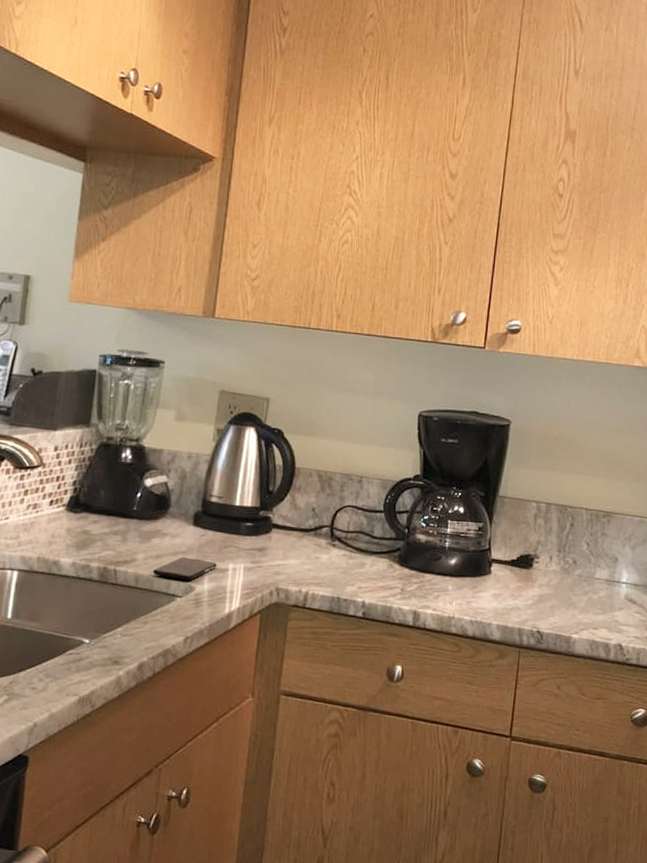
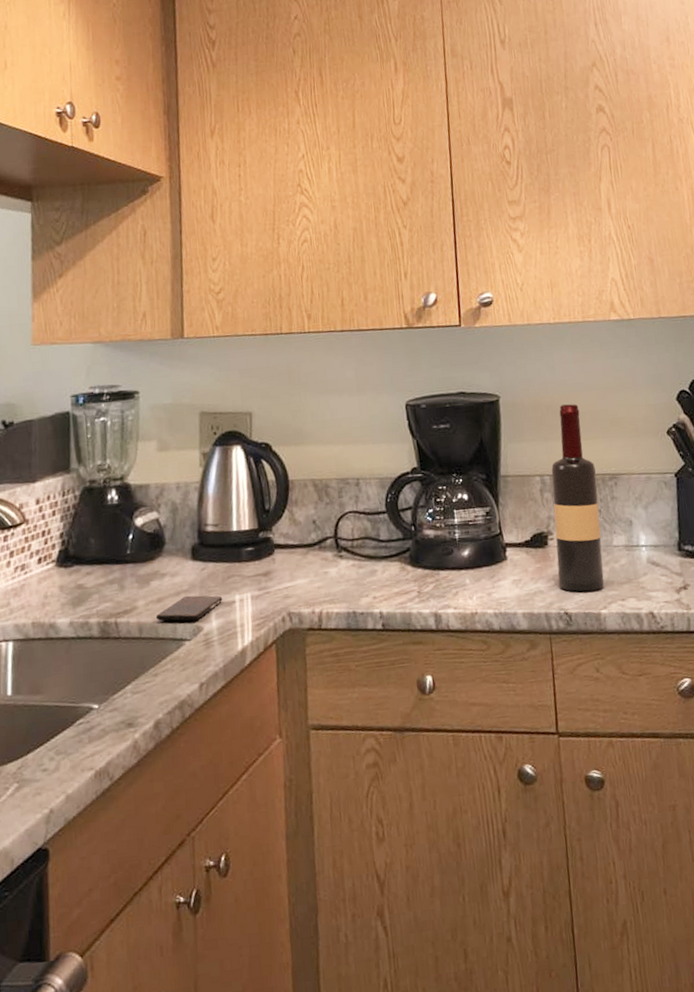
wine bottle: none [536,439,592,616] -> present [551,404,605,592]

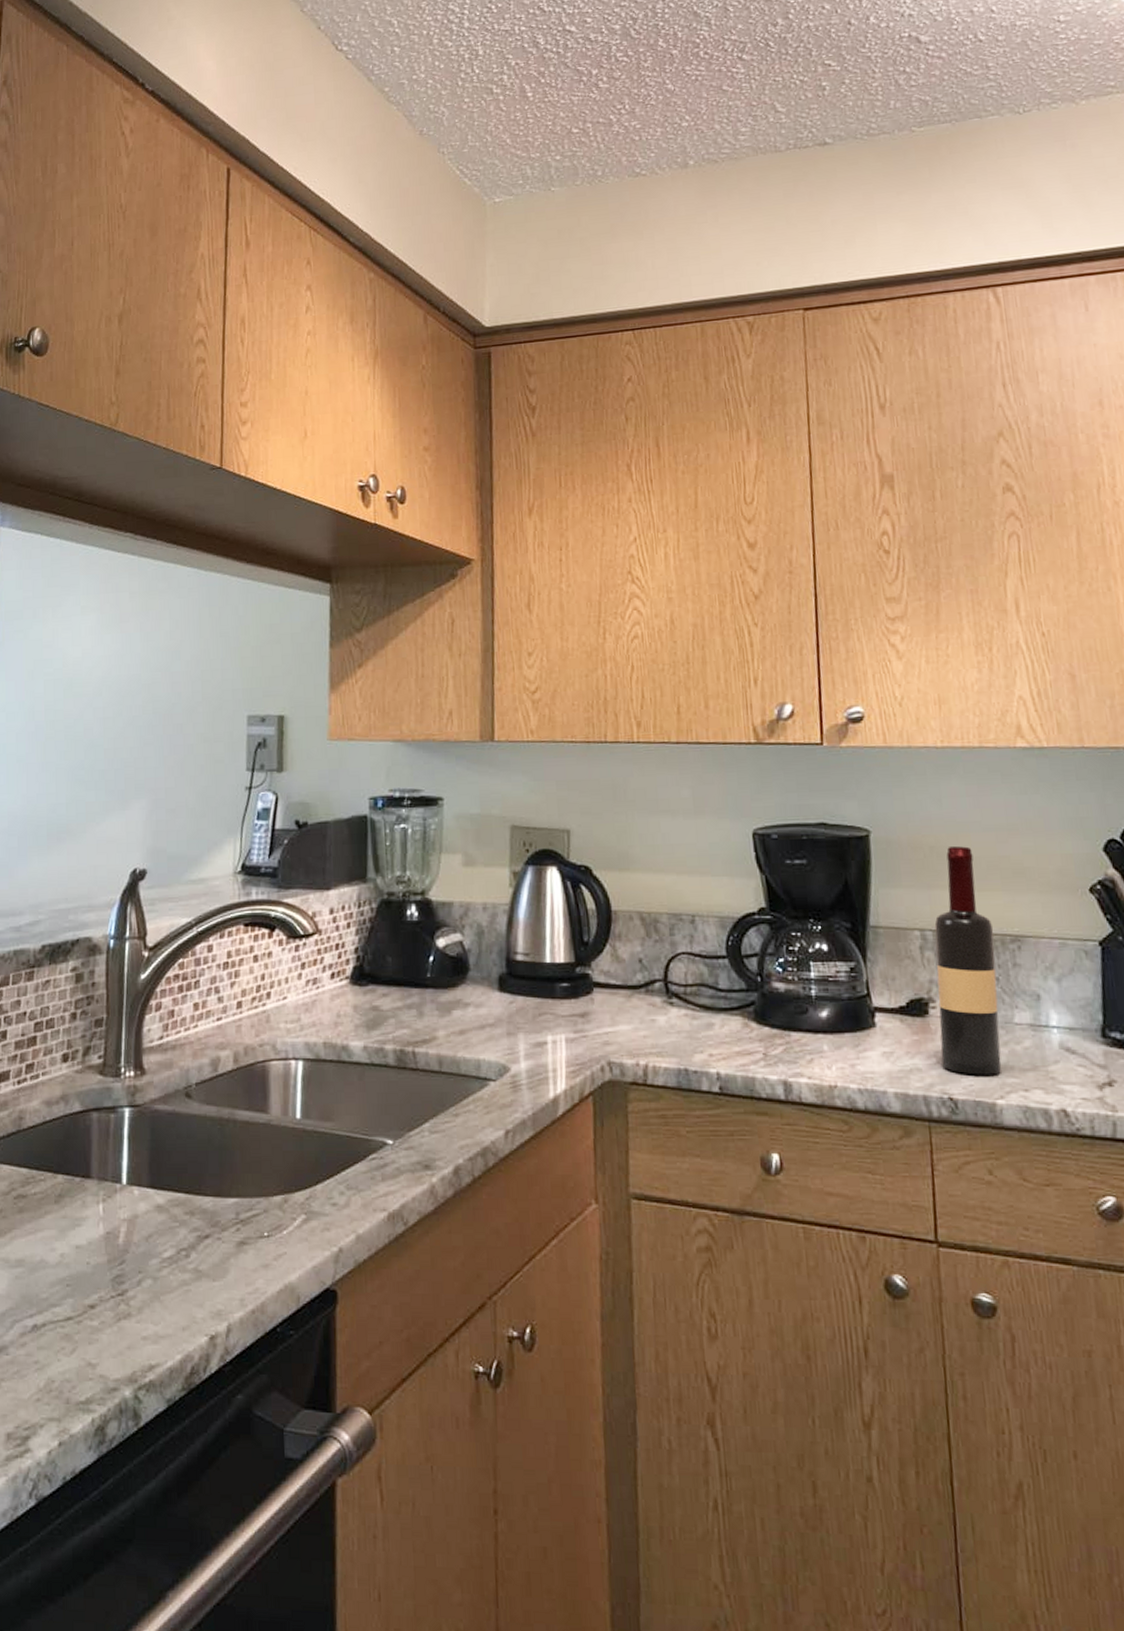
smartphone: present [155,595,223,621] -> none [457,1030,533,1059]

